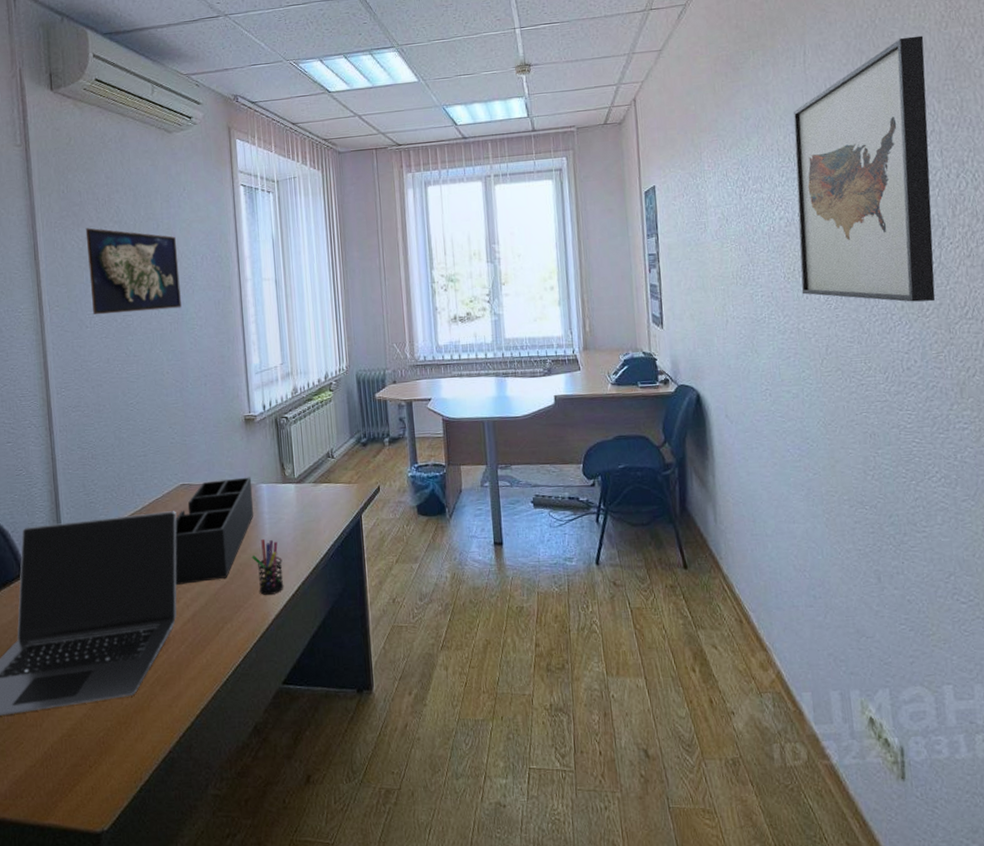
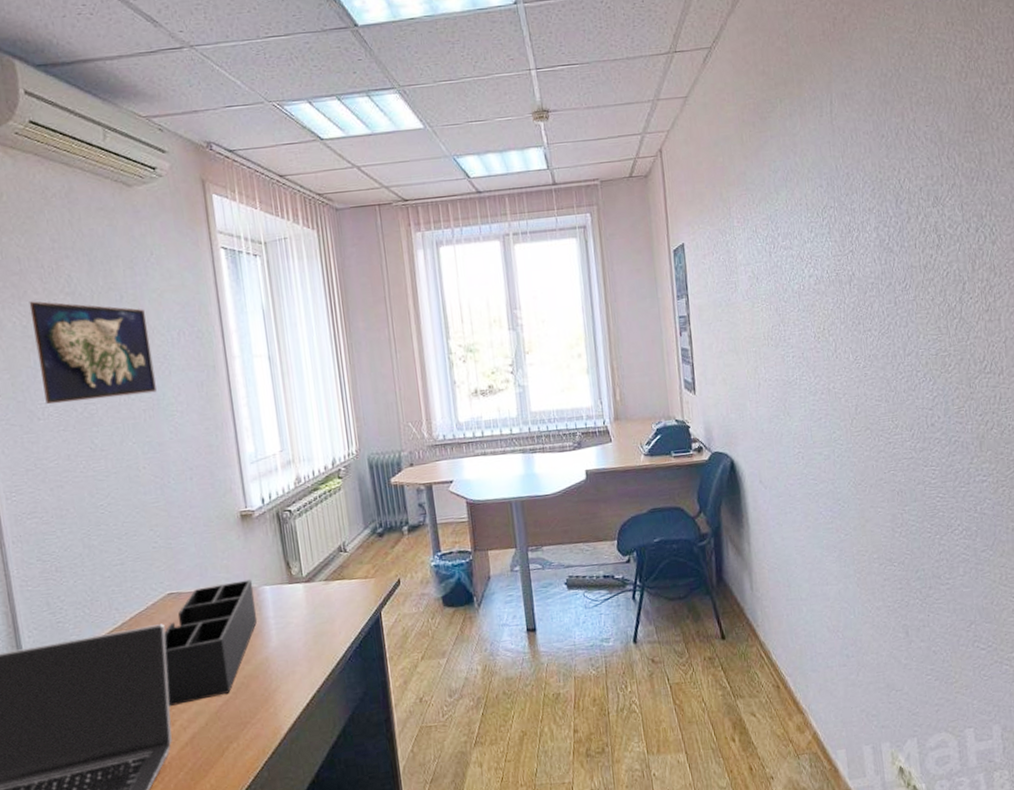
pen holder: present [251,539,284,596] -> none [257,647,297,709]
wall art: present [792,35,936,302] -> none [820,86,957,359]

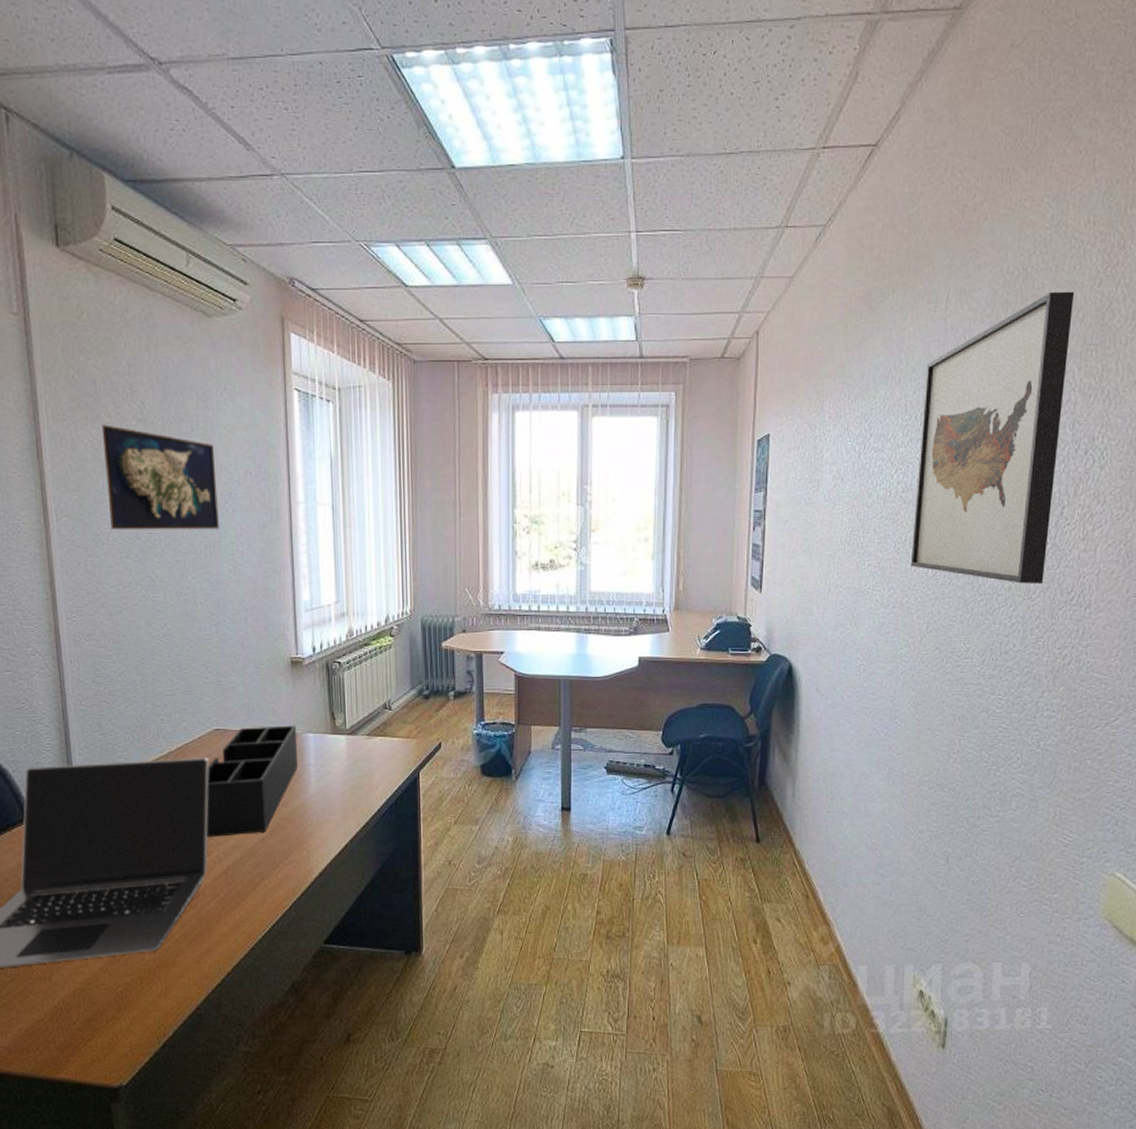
wall art: none [820,86,957,359] -> present [910,291,1075,585]

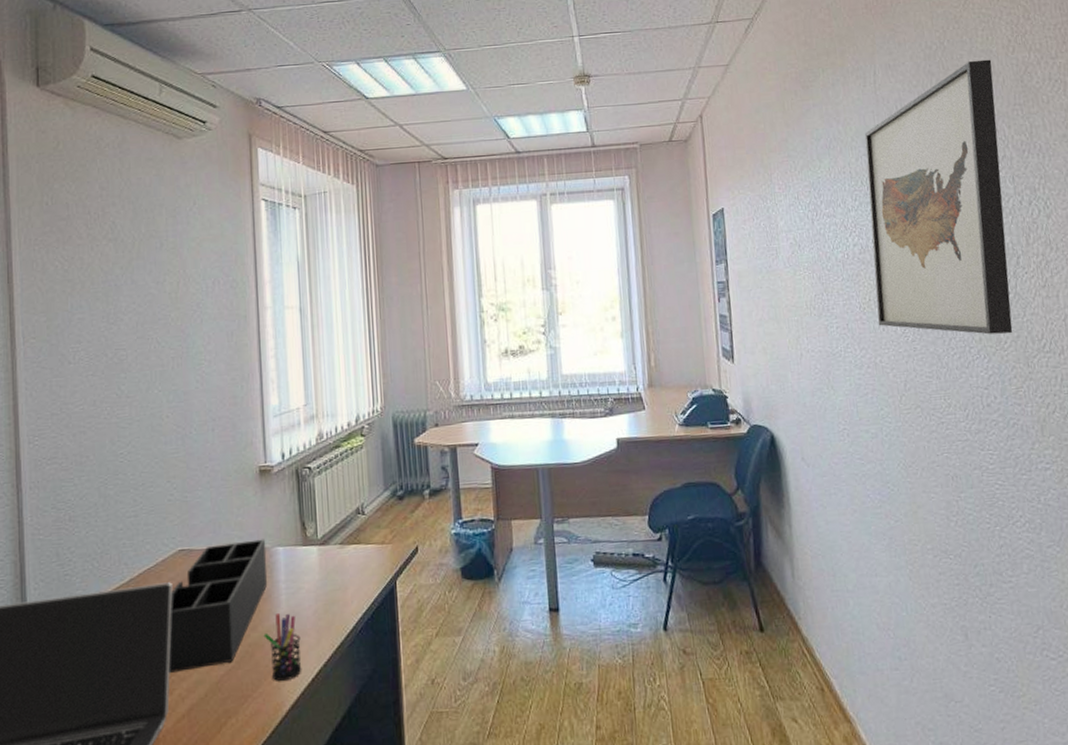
map: present [101,424,219,530] -> none [72,246,187,349]
pen holder: none [294,793,330,853] -> present [263,614,302,682]

